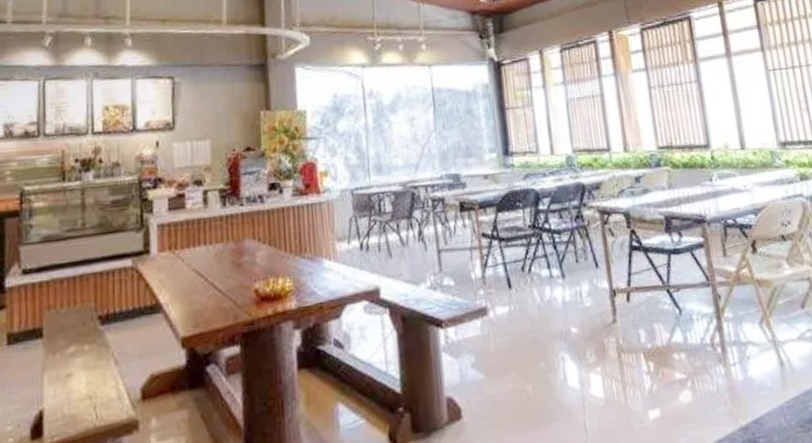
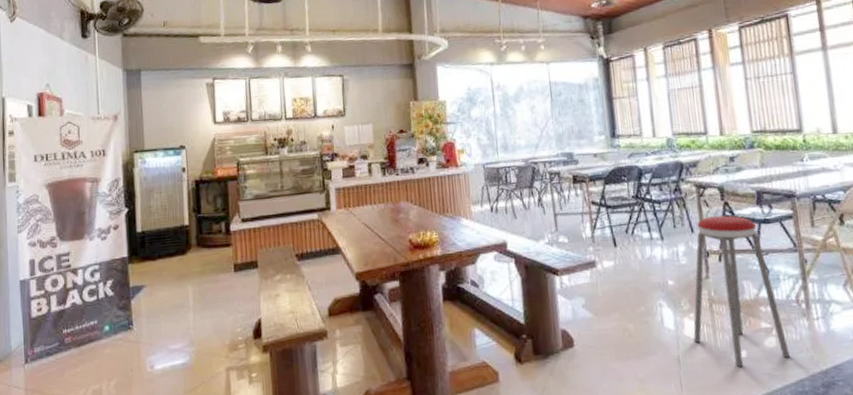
music stool: none [601,245,707,430] -> present [693,215,790,368]

